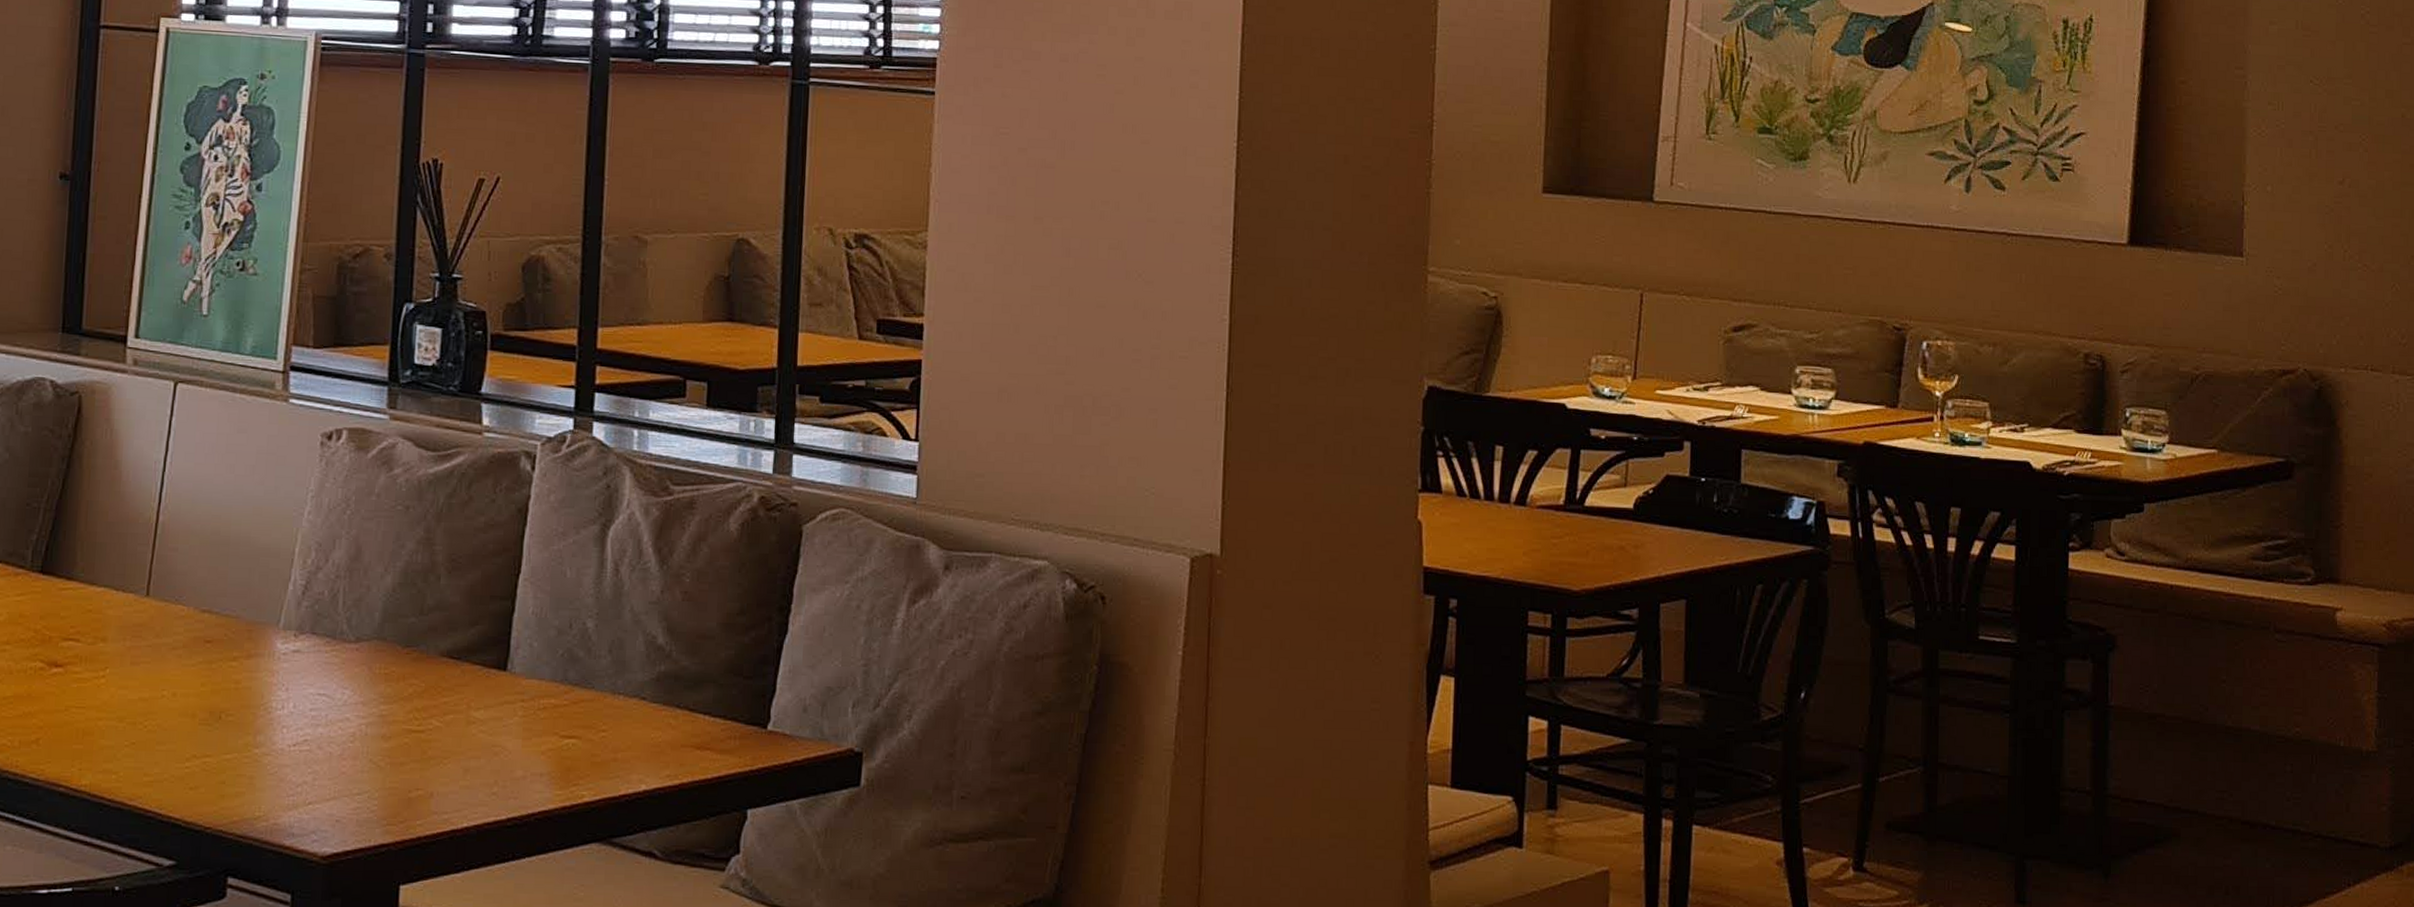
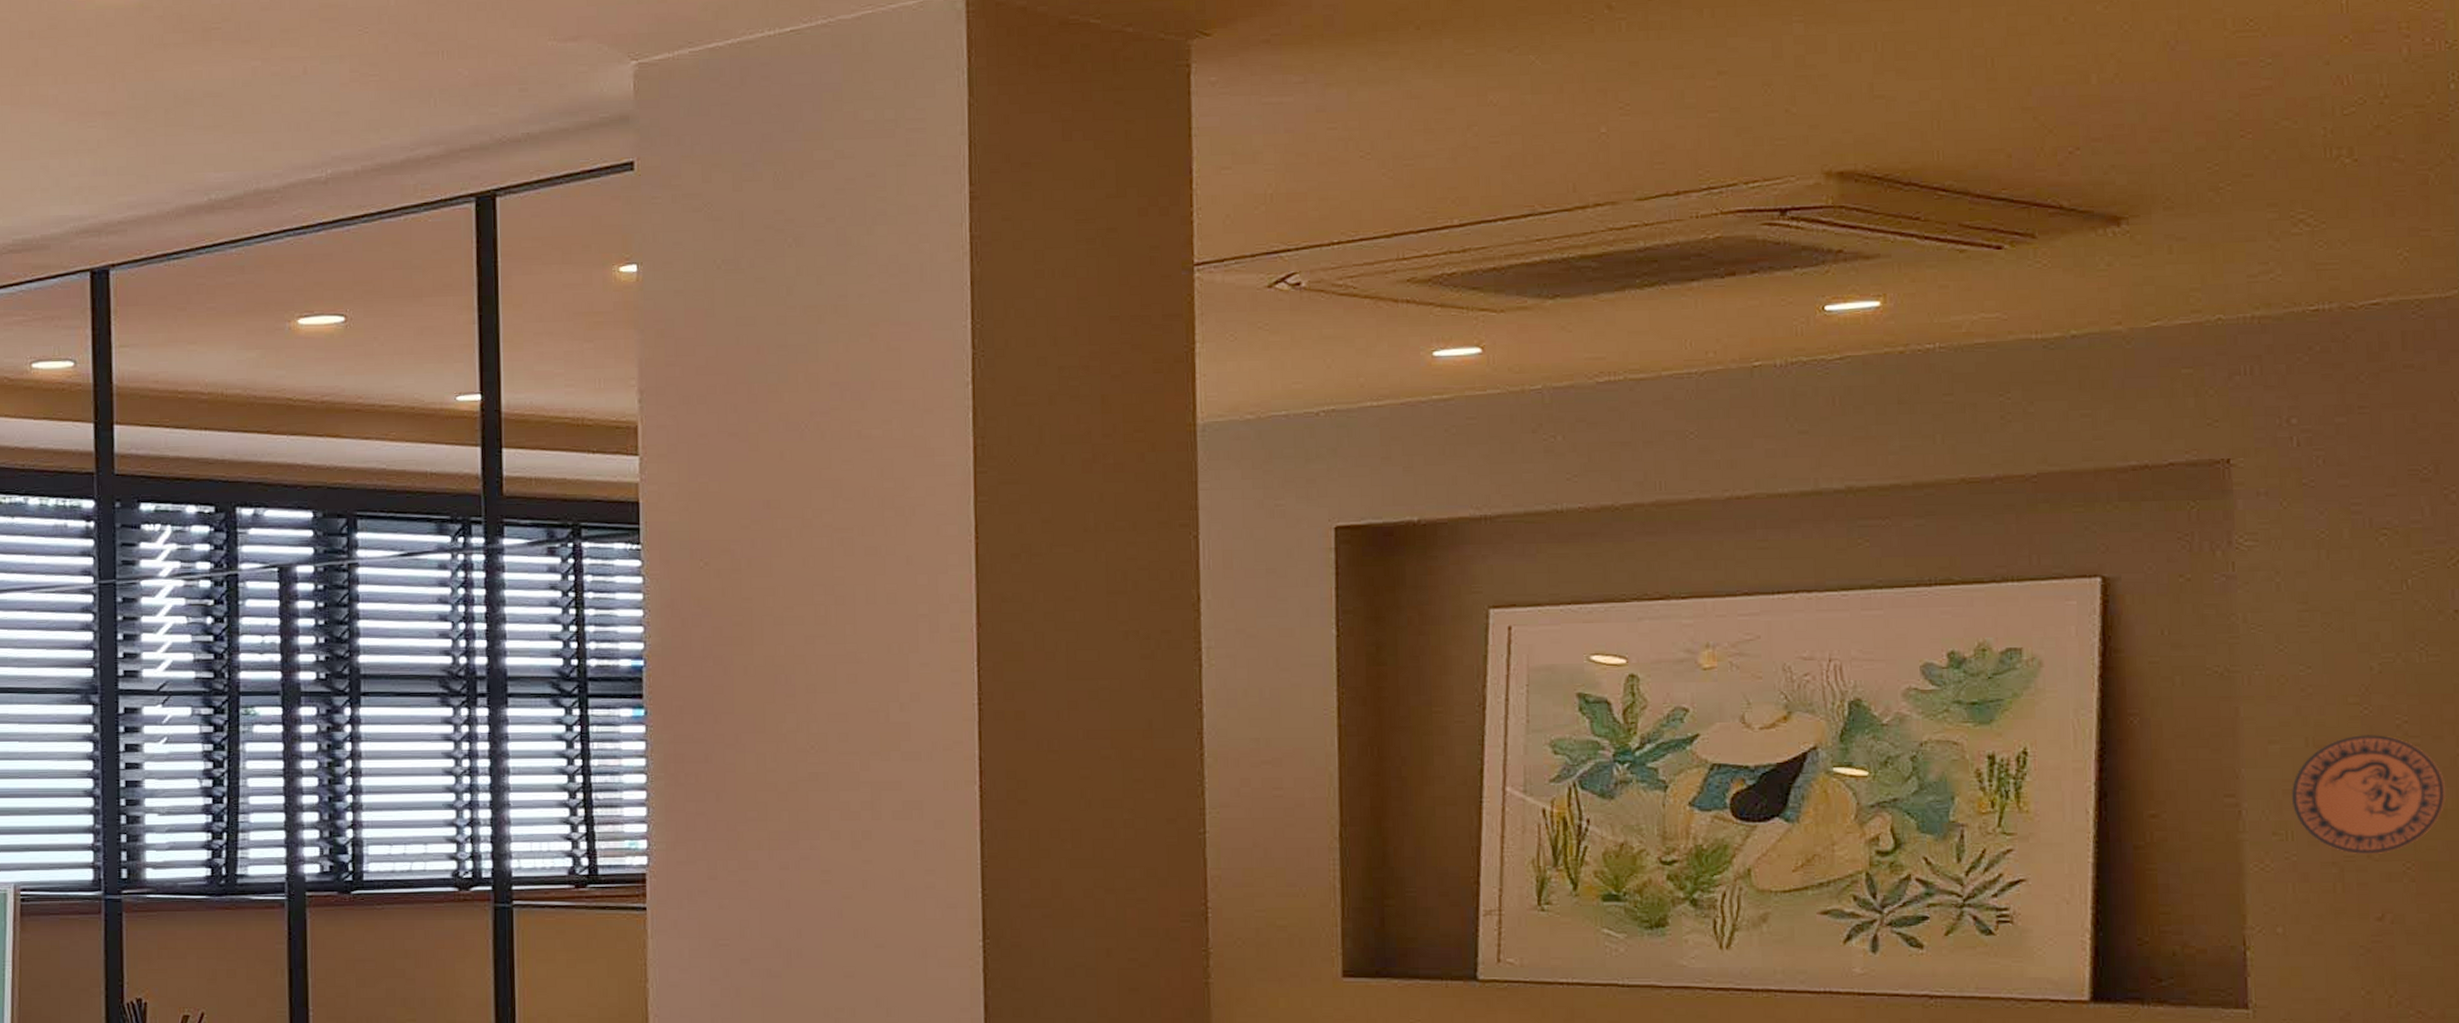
decorative plate: none [2284,21,2394,126] -> present [2292,735,2447,855]

